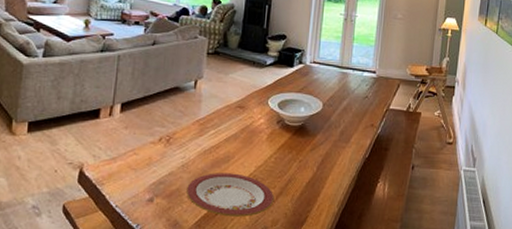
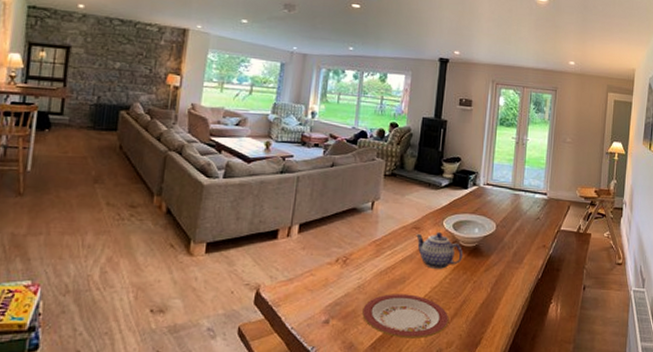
teapot: none [239,110,289,148] -> present [415,231,464,269]

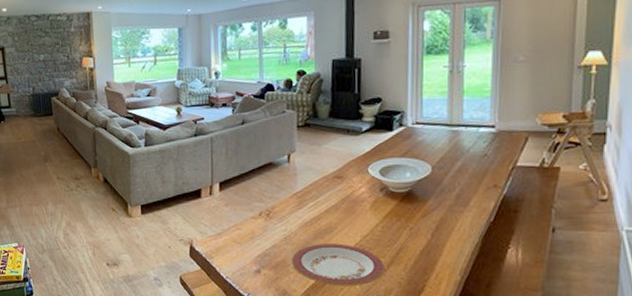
teapot: present [415,231,464,269] -> none [338,178,395,217]

